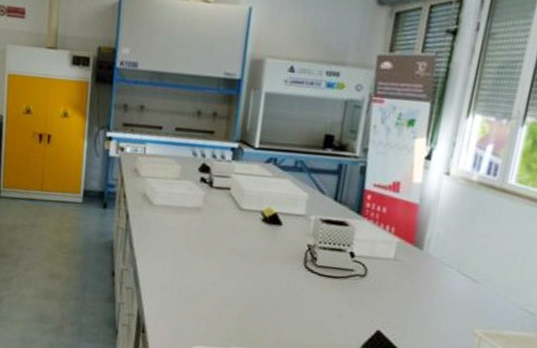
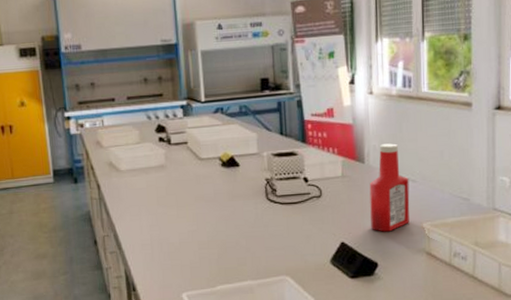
ketchup bottle: none [414,233,470,331] -> present [369,143,410,232]

